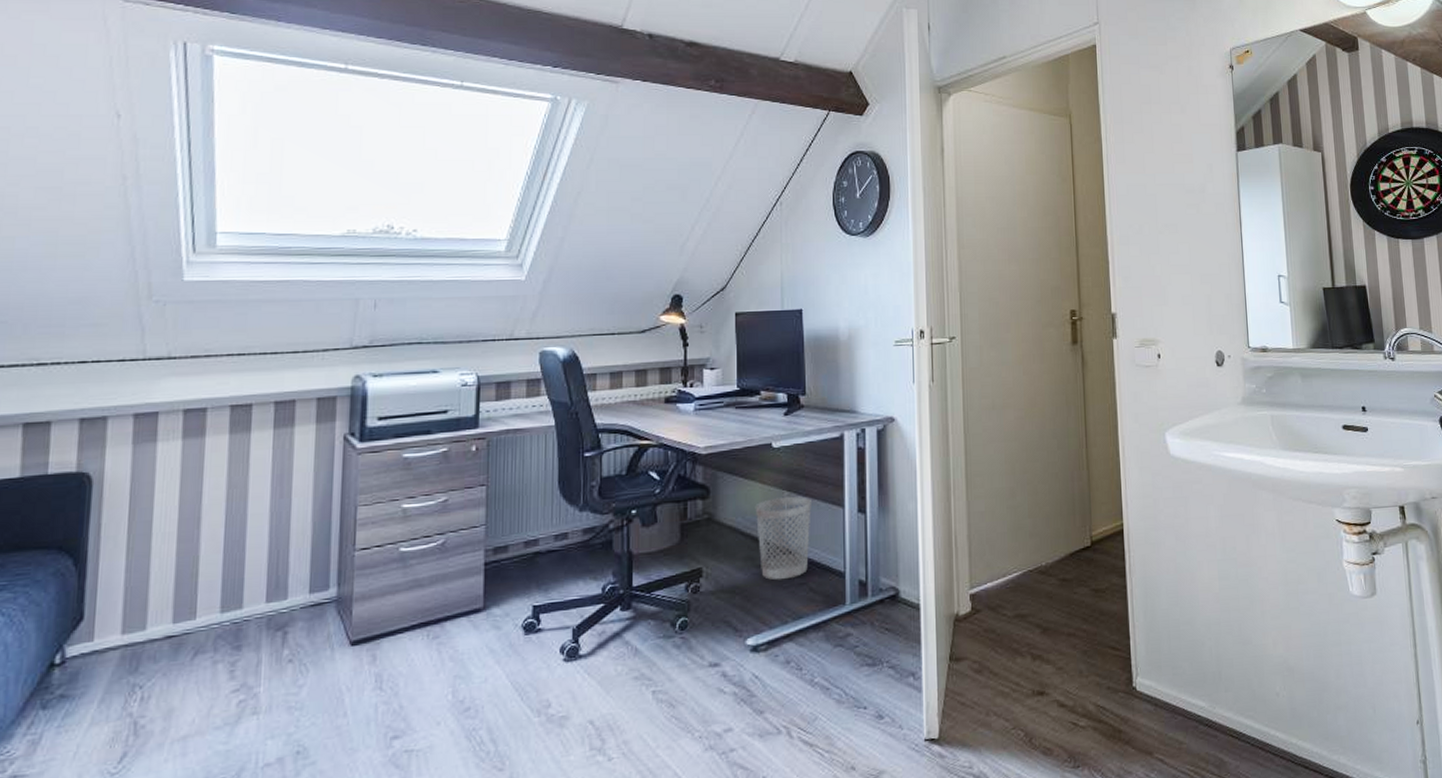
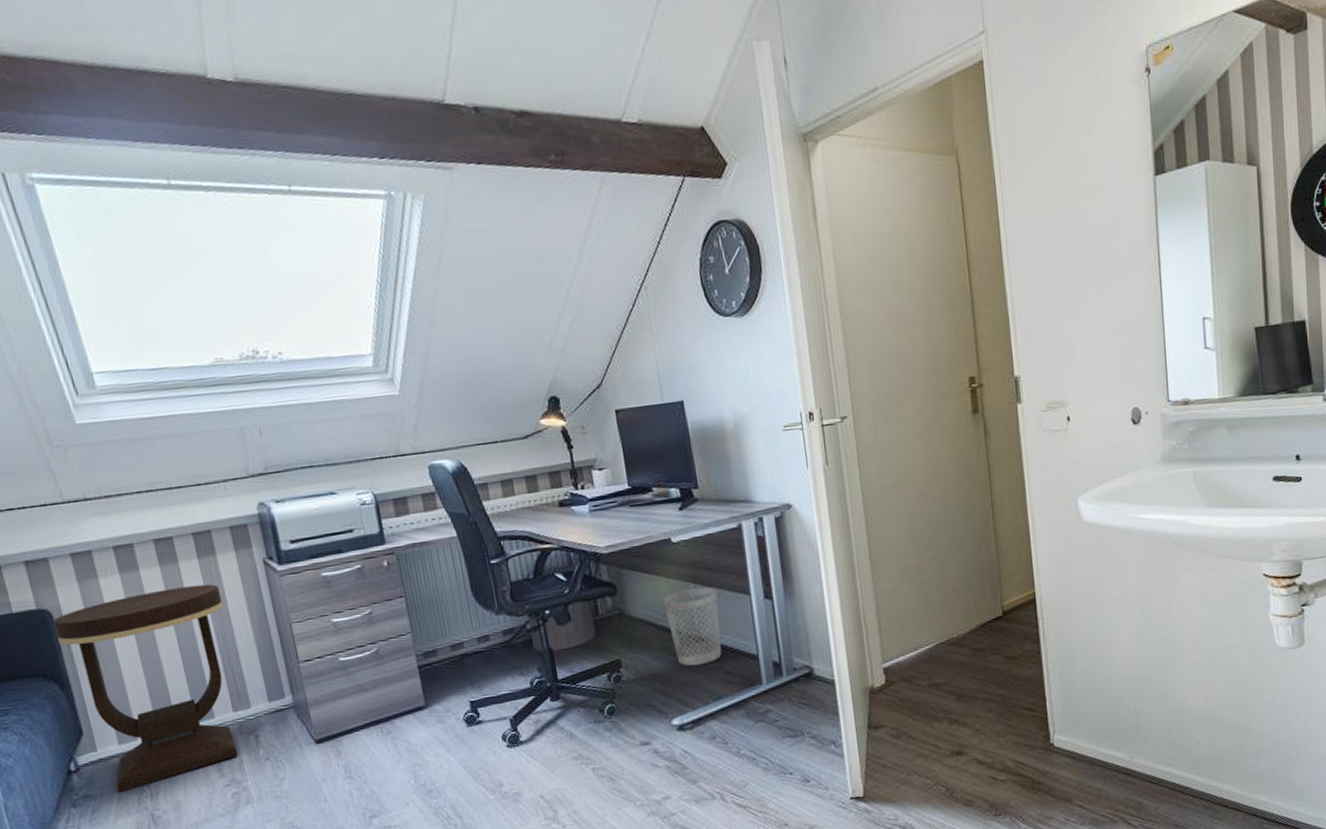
side table: none [89,457,289,693] -> present [53,584,238,792]

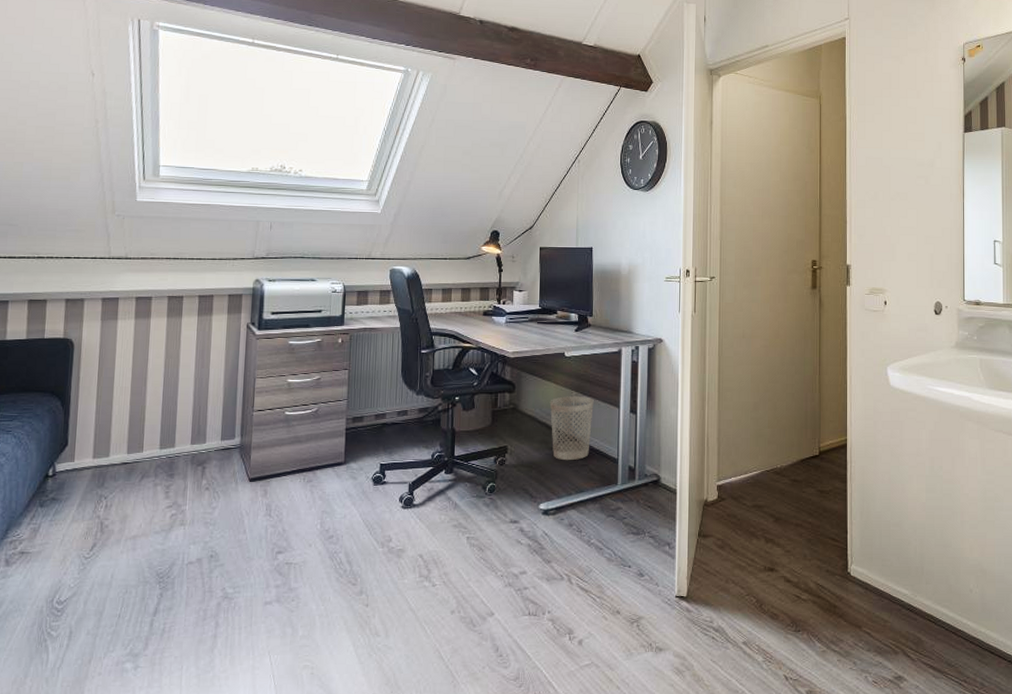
side table: present [53,584,238,792] -> none [72,336,208,499]

